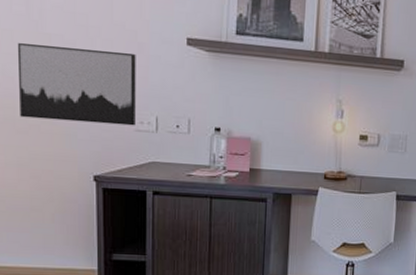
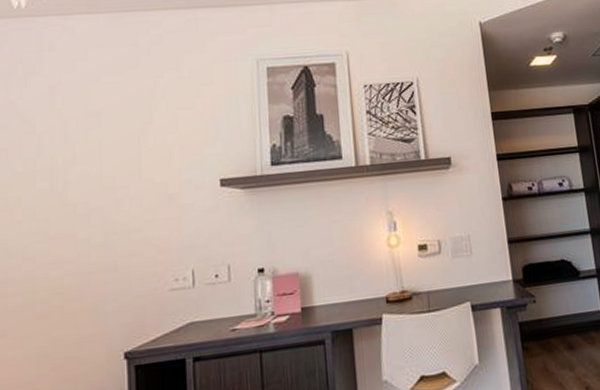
wall art: present [17,43,136,126] -> none [39,206,170,301]

